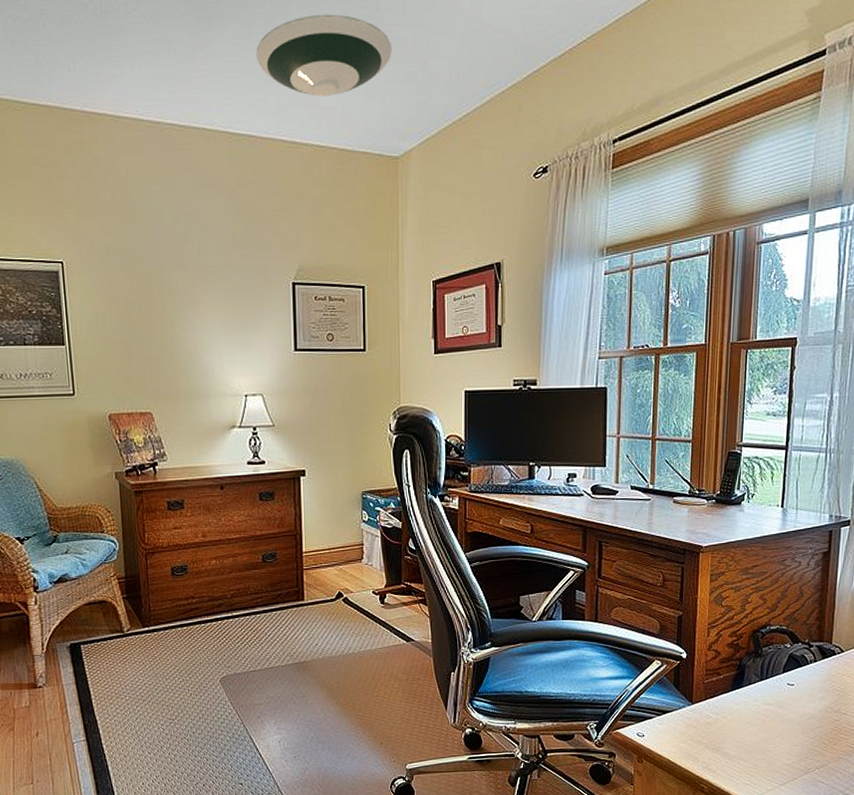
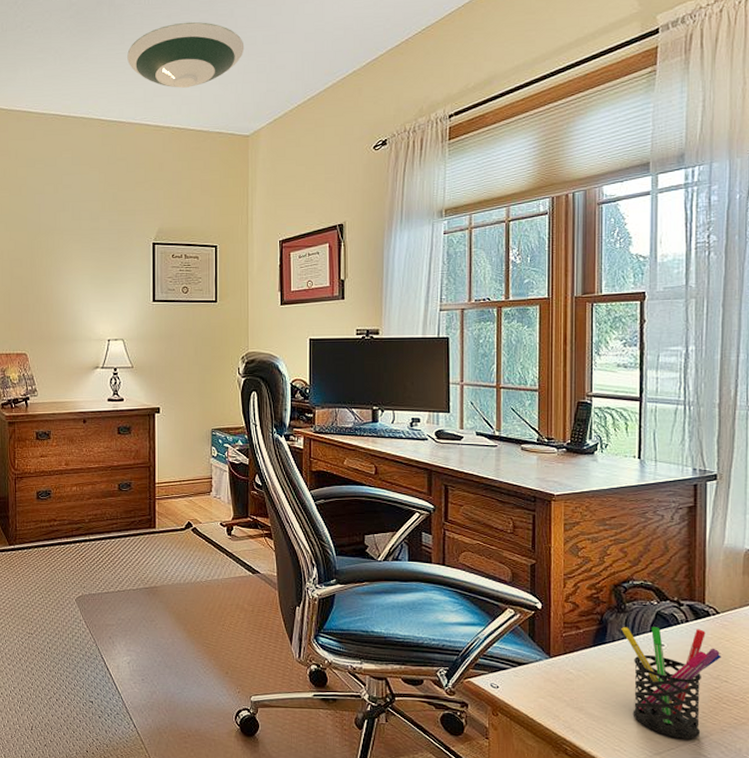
pen holder: none [757,667,843,769] -> present [621,627,721,739]

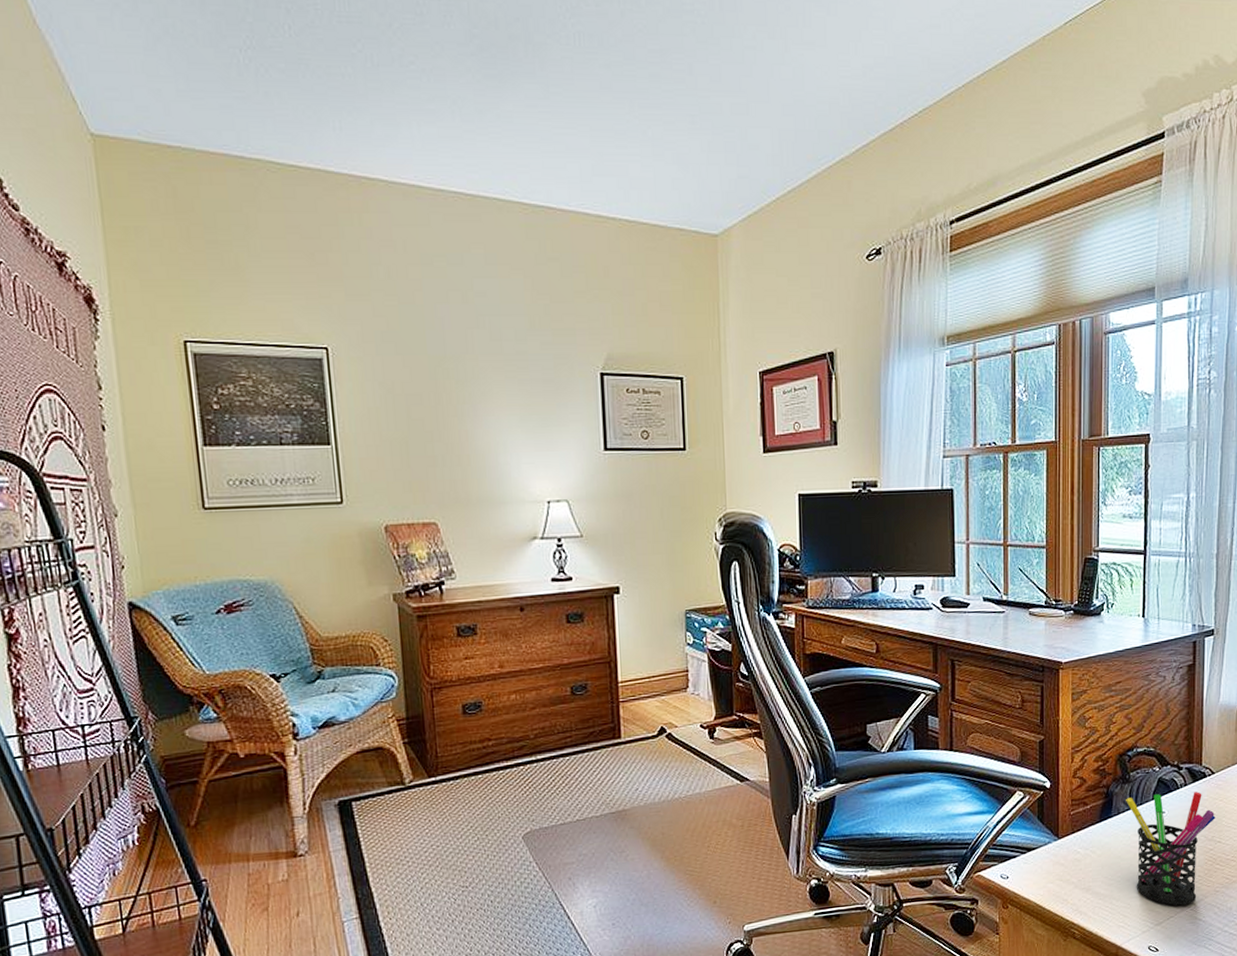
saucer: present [127,21,245,88] -> none [554,76,708,166]

